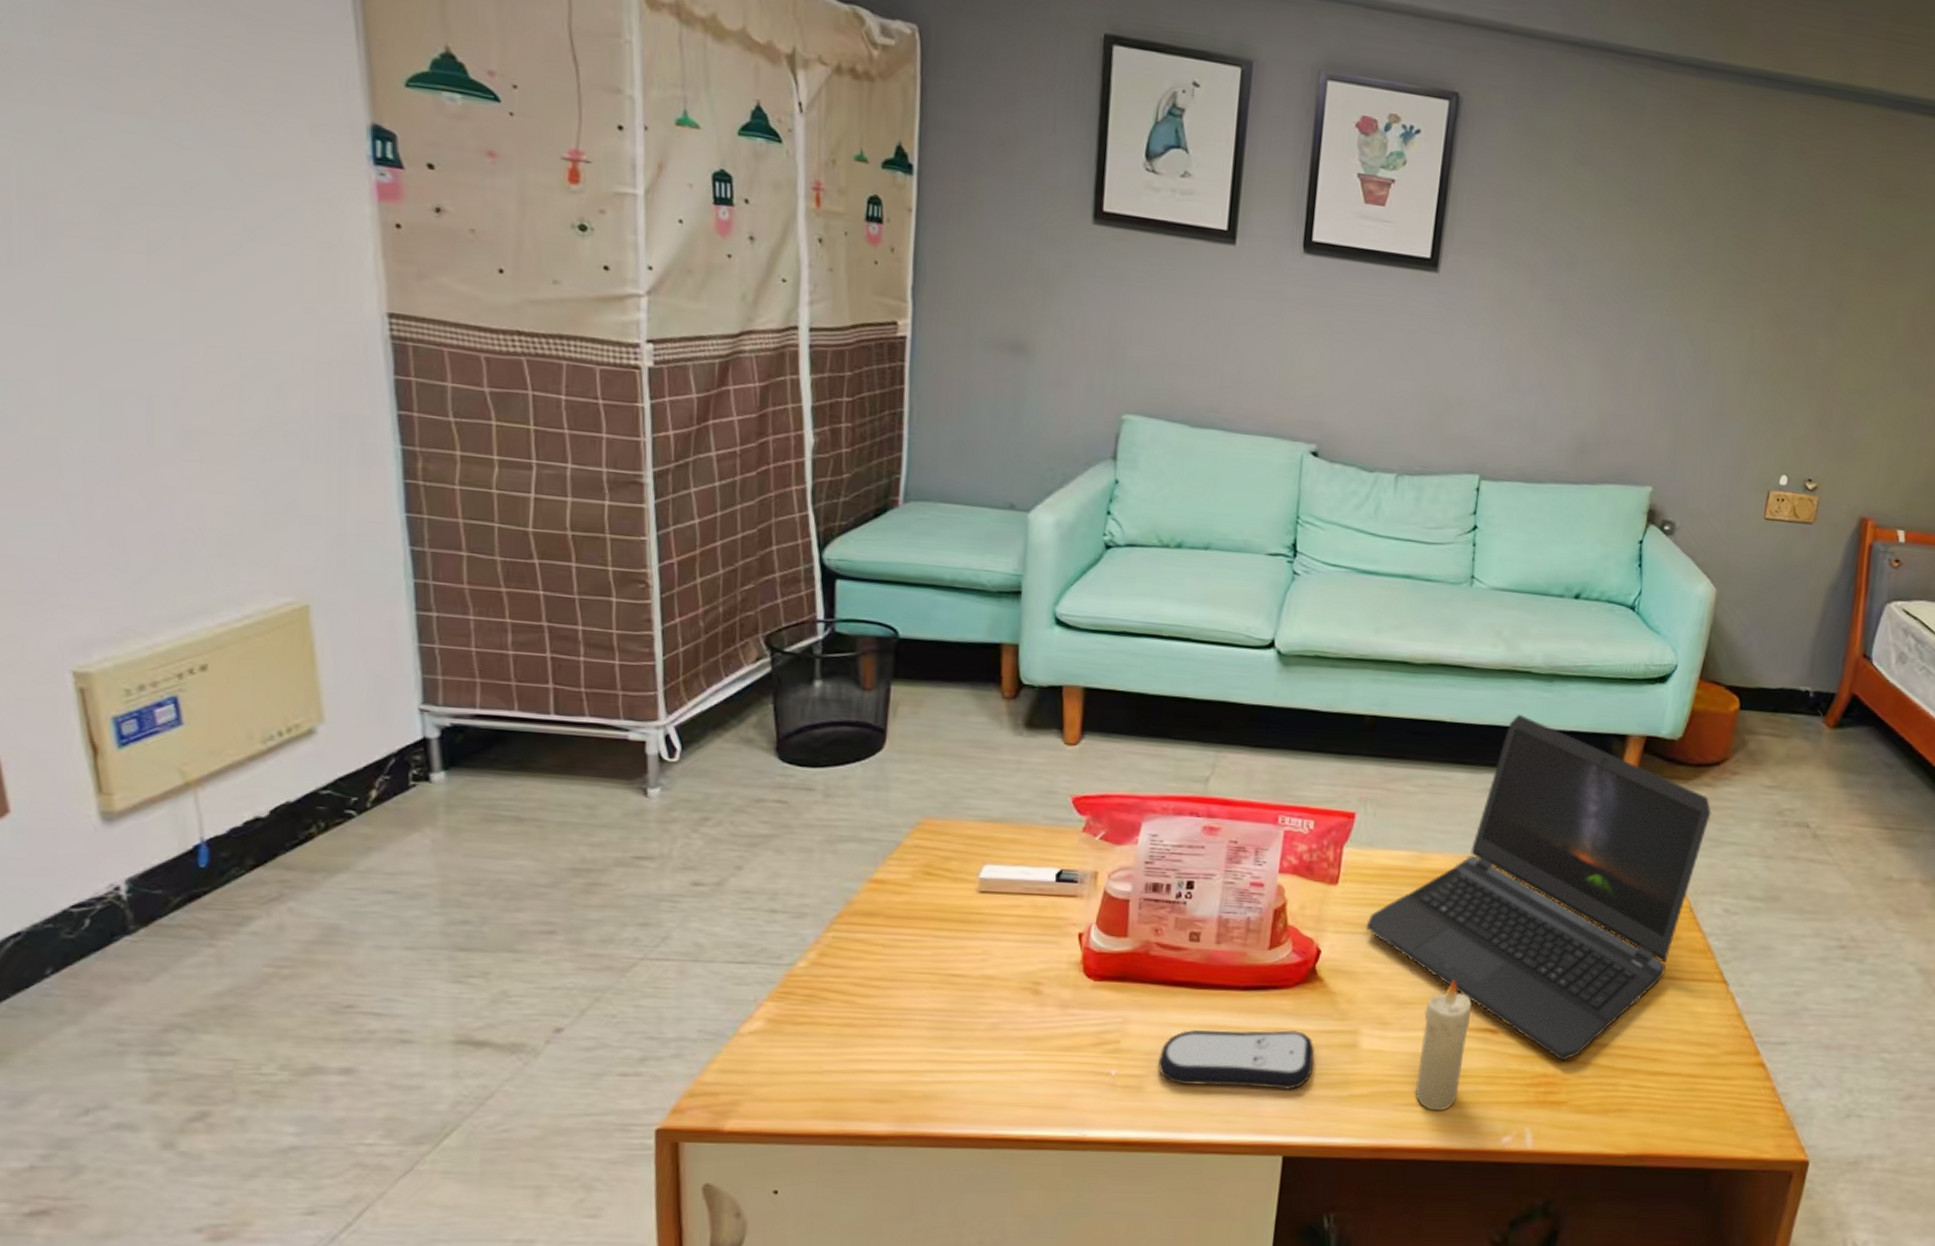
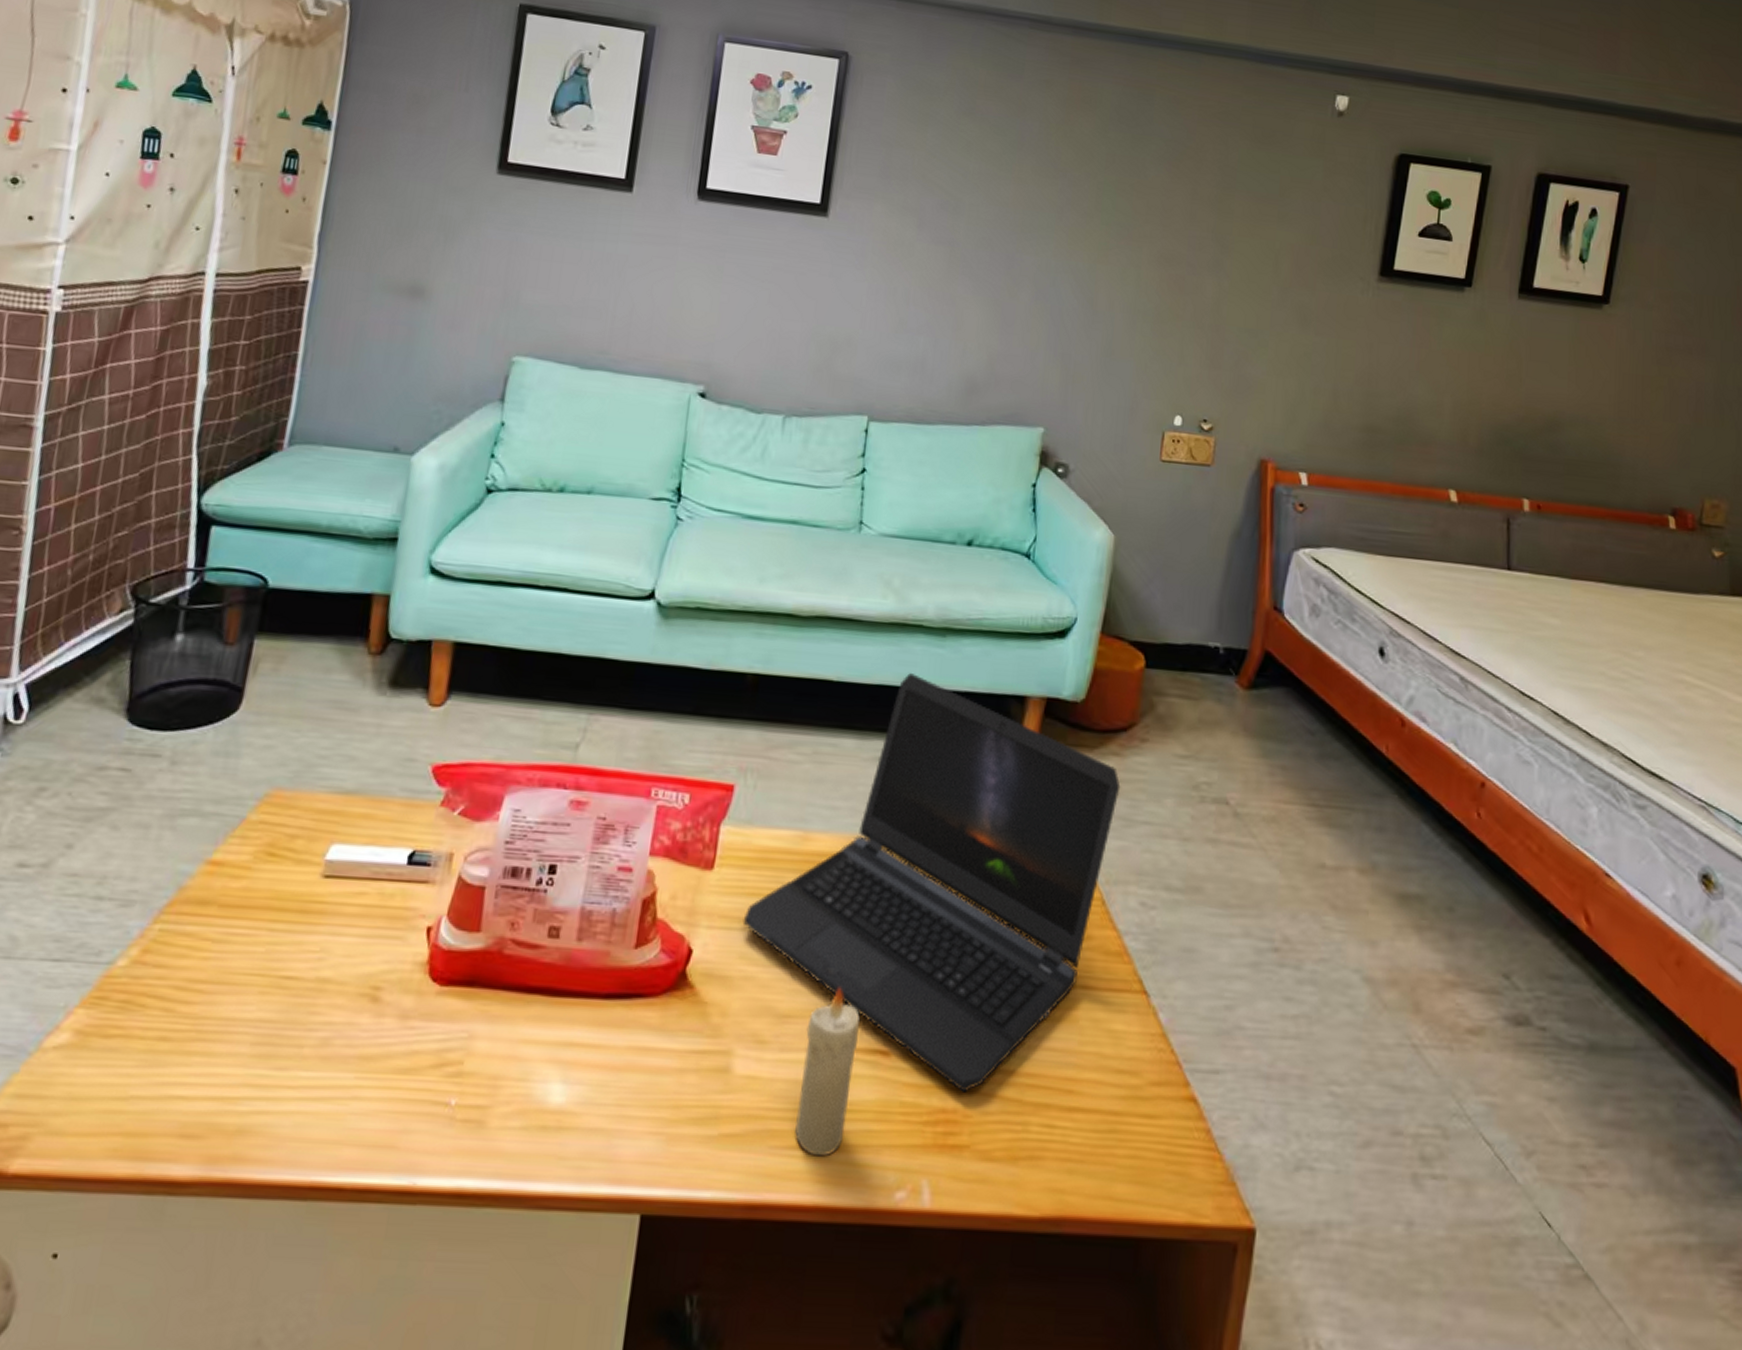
remote control: present [1157,1030,1314,1090] -> none [503,1048,682,1126]

